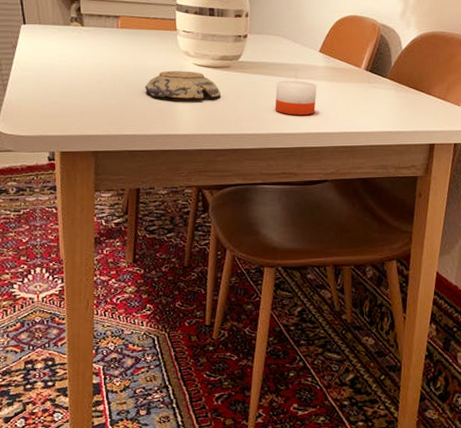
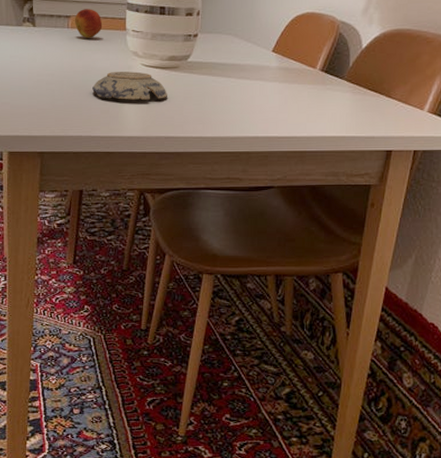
fruit: none [123,9,153,38] -> present [74,9,103,38]
candle: present [275,75,317,115] -> none [222,76,268,118]

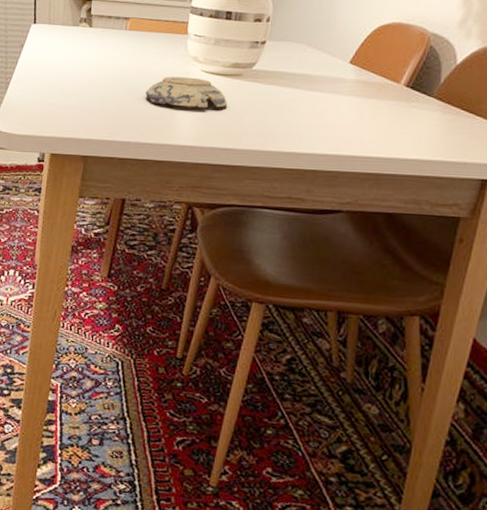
fruit: present [74,9,103,38] -> none [133,11,163,41]

